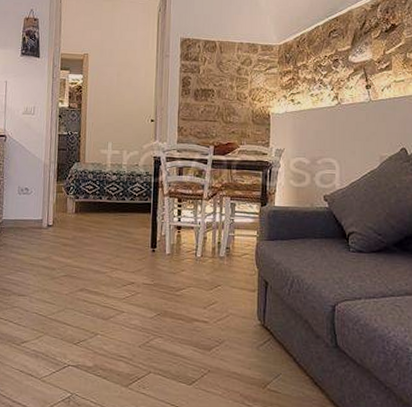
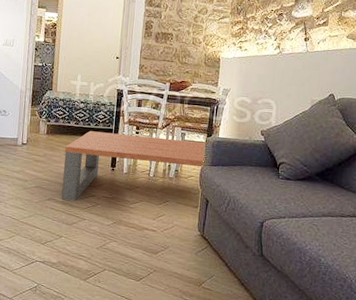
coffee table: none [95,206,261,290] -> present [61,131,207,201]

